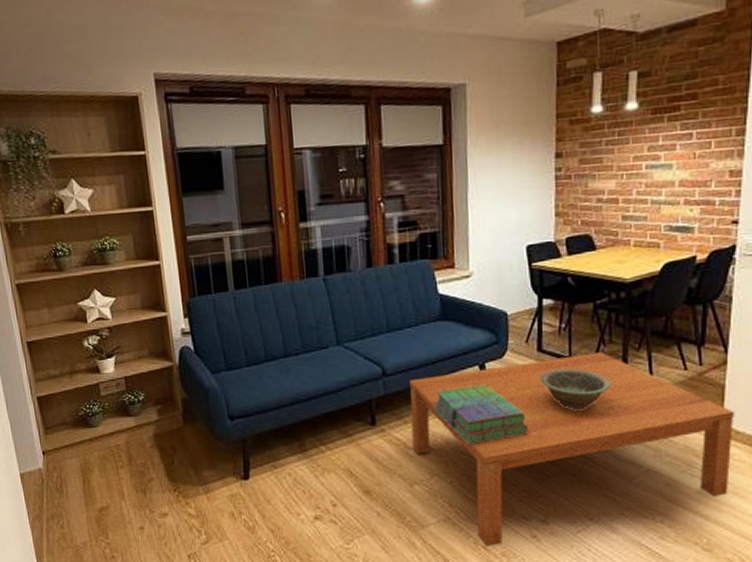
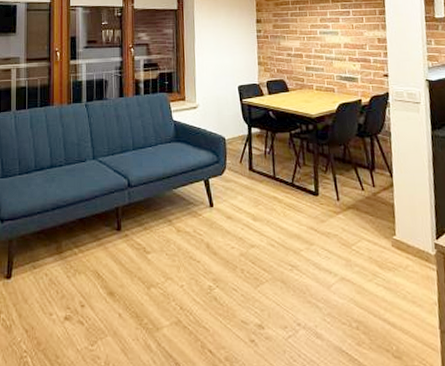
coffee table: present [410,352,735,547] -> none [149,173,408,351]
stack of books: present [433,384,529,445] -> none [168,197,245,251]
decorative bowl: present [539,368,610,409] -> none [251,185,307,221]

